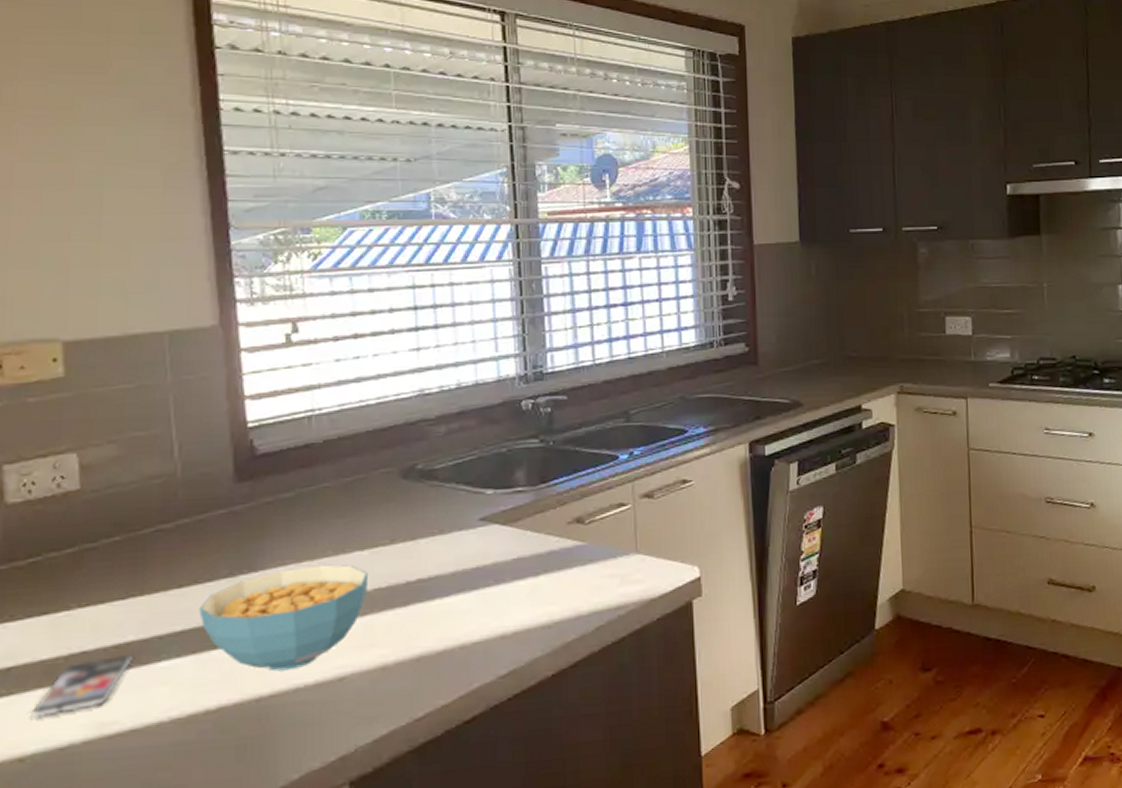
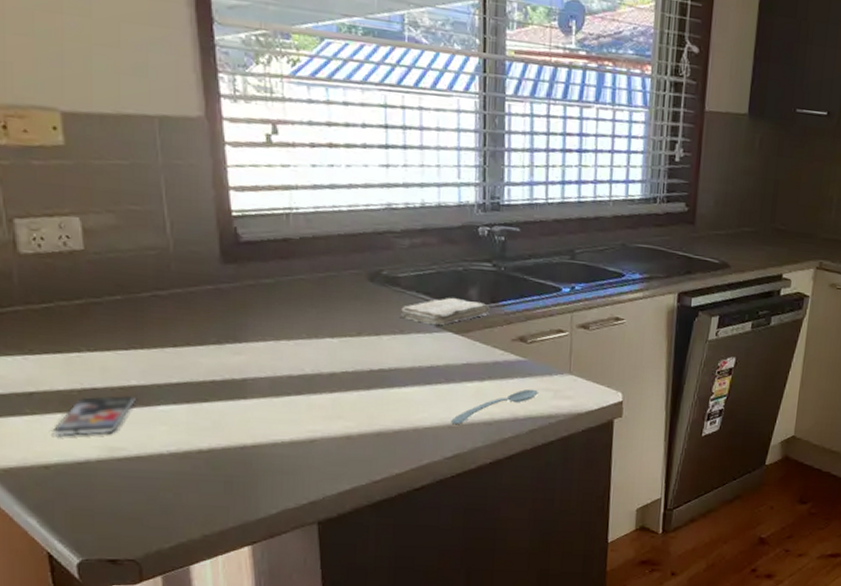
cereal bowl: present [199,564,369,672] -> none [192,344,338,428]
washcloth: none [440,483,540,518] -> present [401,297,490,325]
spoon: none [504,577,602,633] -> present [451,389,538,424]

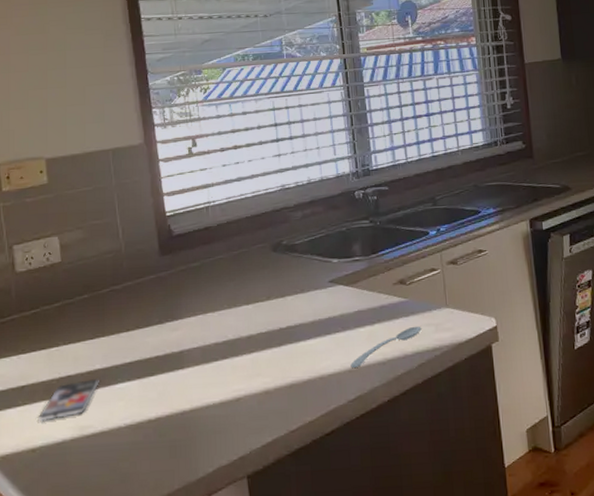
washcloth: present [401,297,490,325] -> none [300,254,372,281]

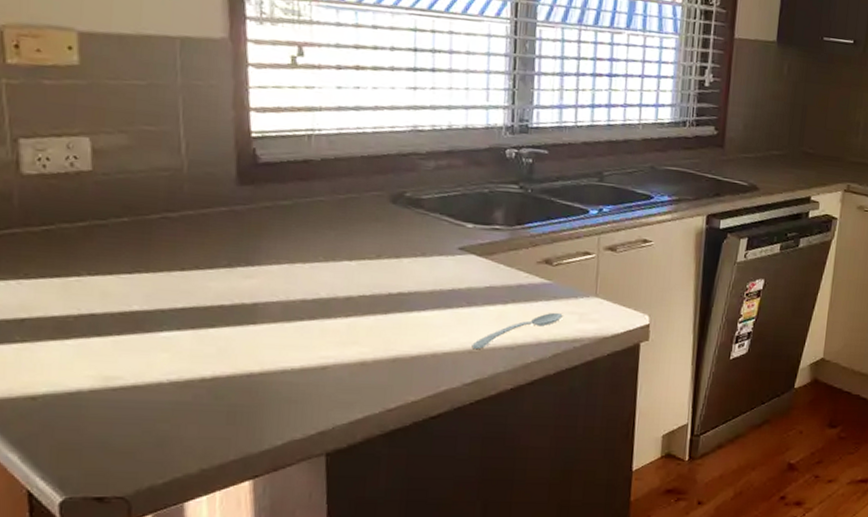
smartphone: present [39,378,99,422] -> none [44,321,137,365]

